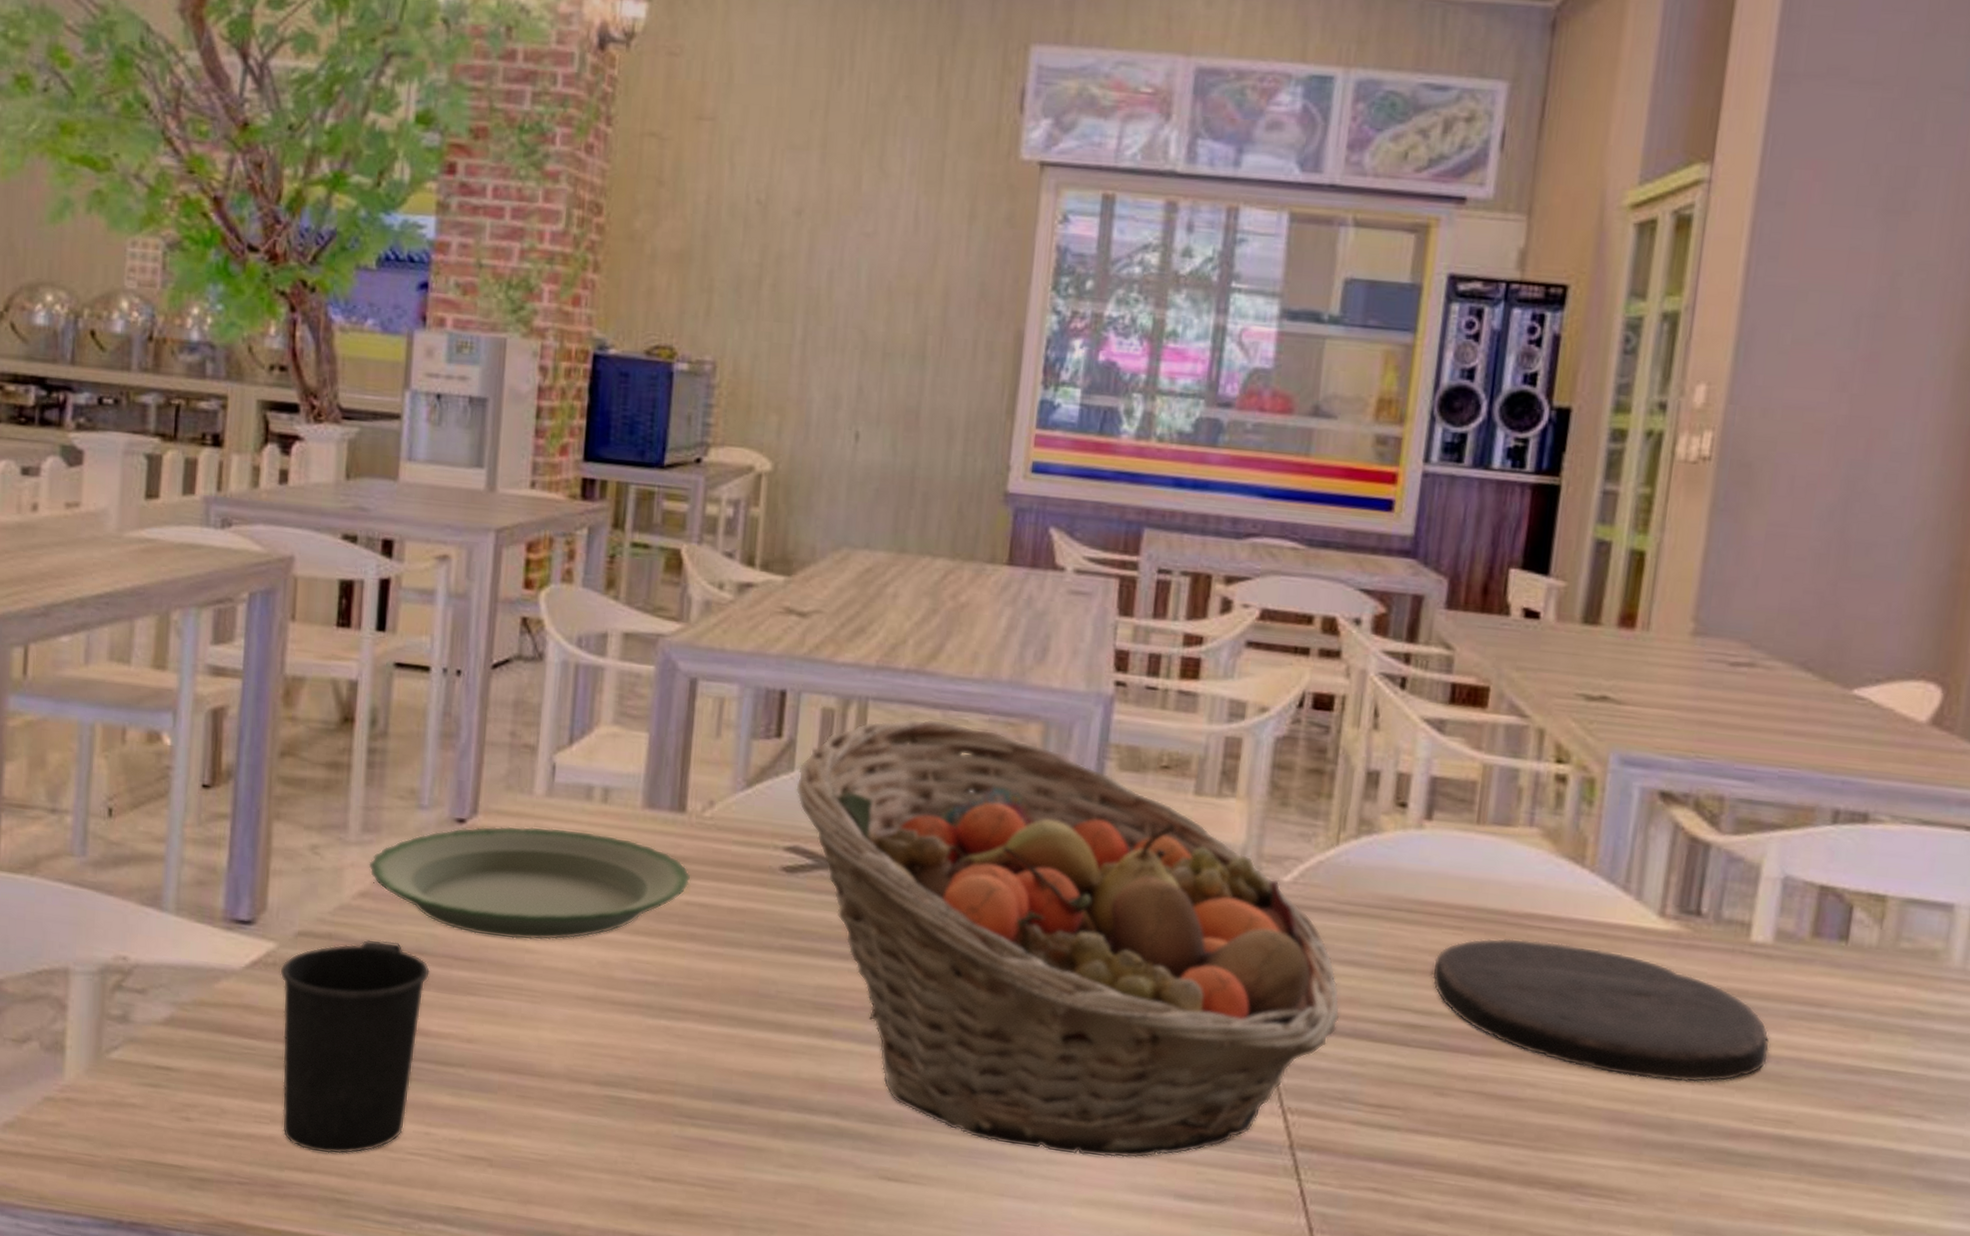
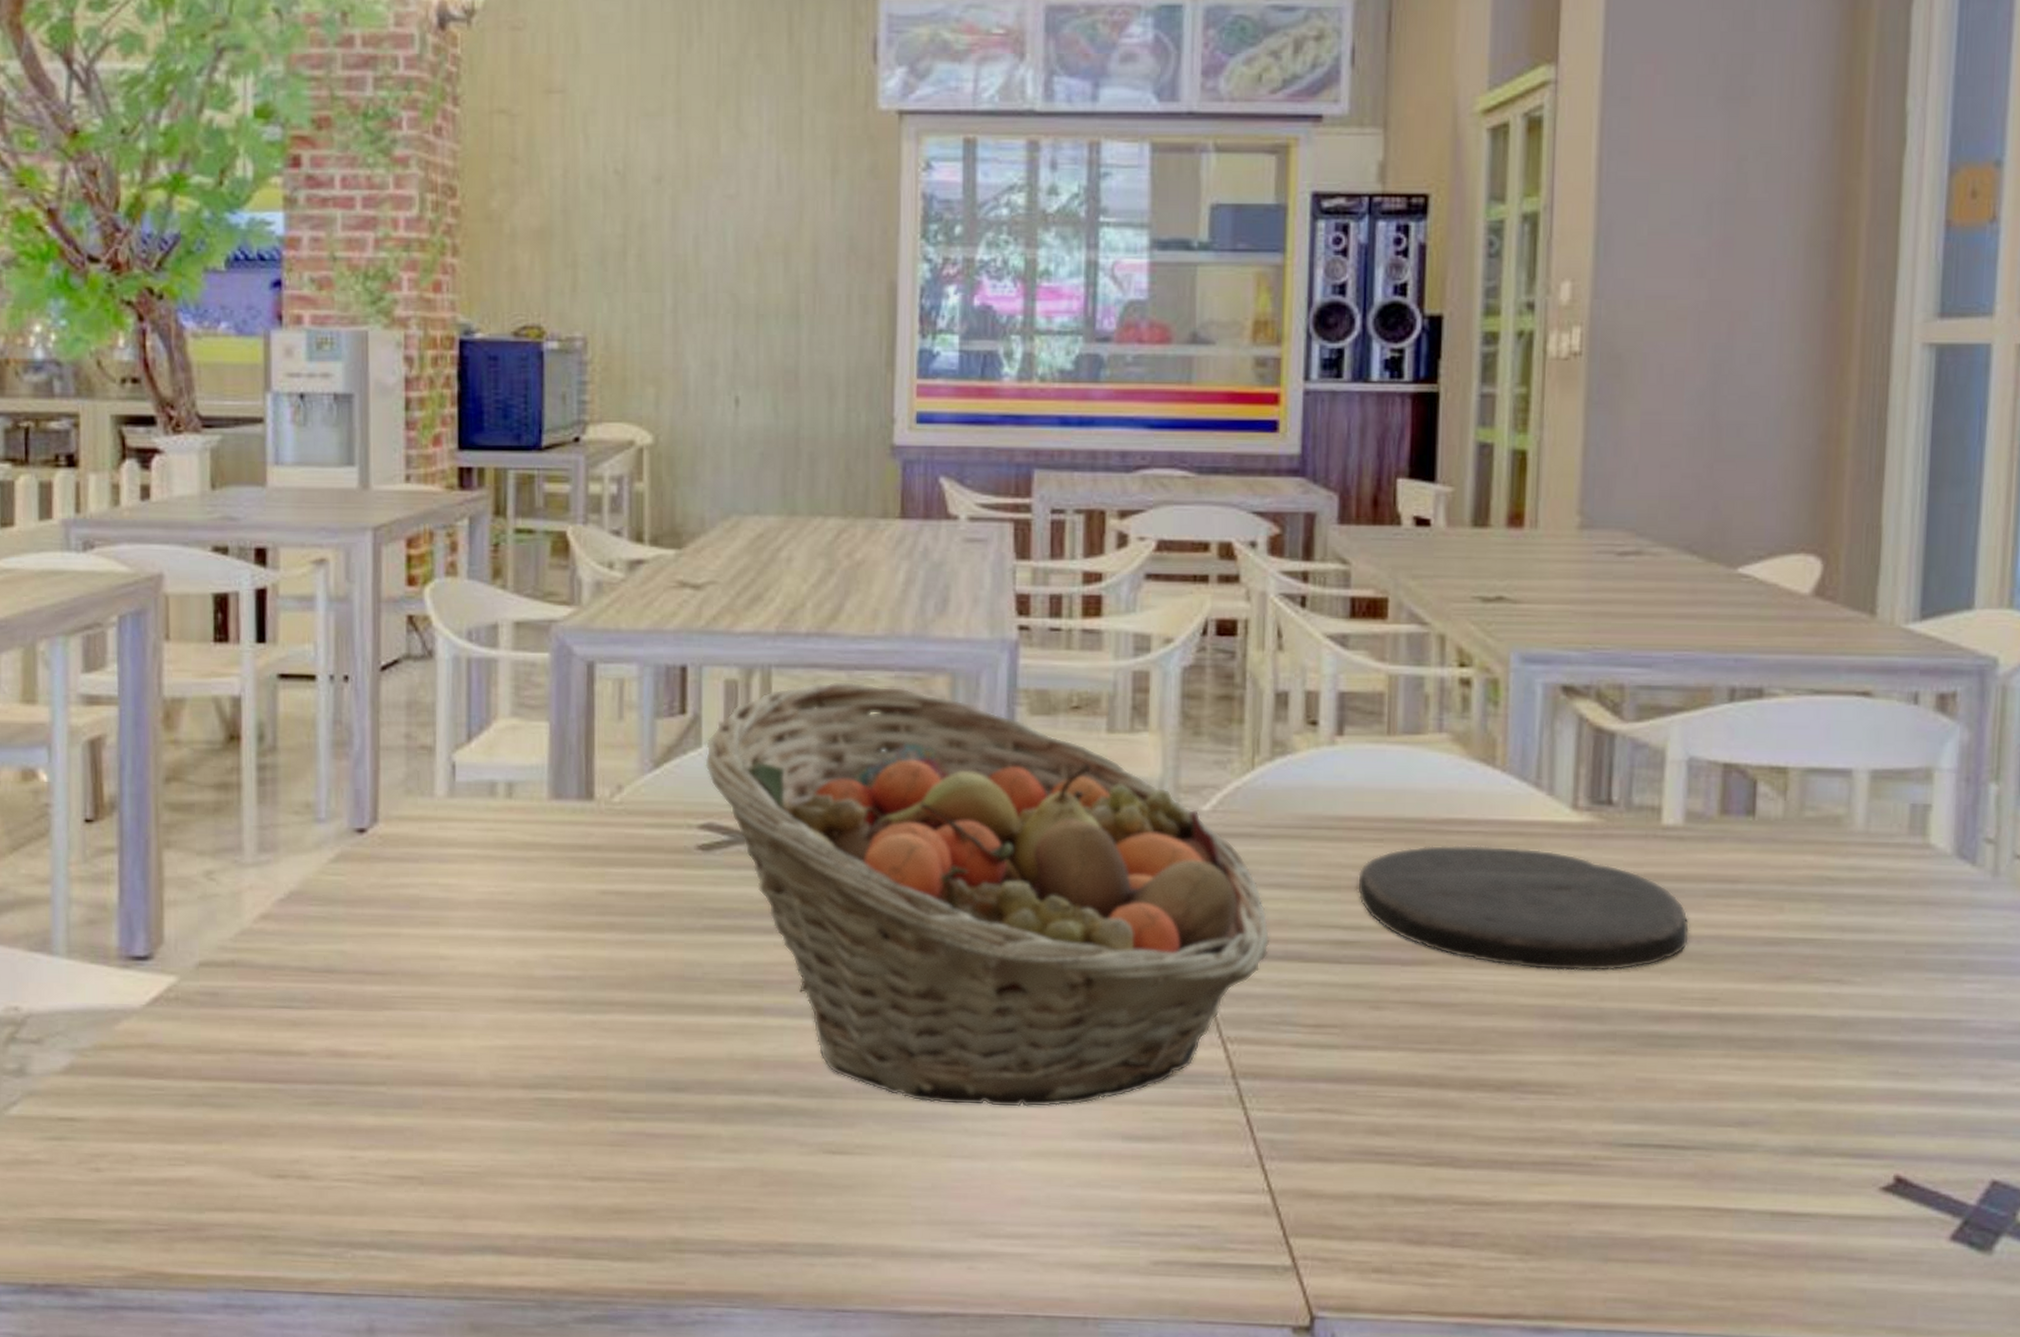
mug: present [280,939,431,1154] -> none [183,962,342,1190]
plate: present [368,826,691,940] -> none [268,829,605,948]

